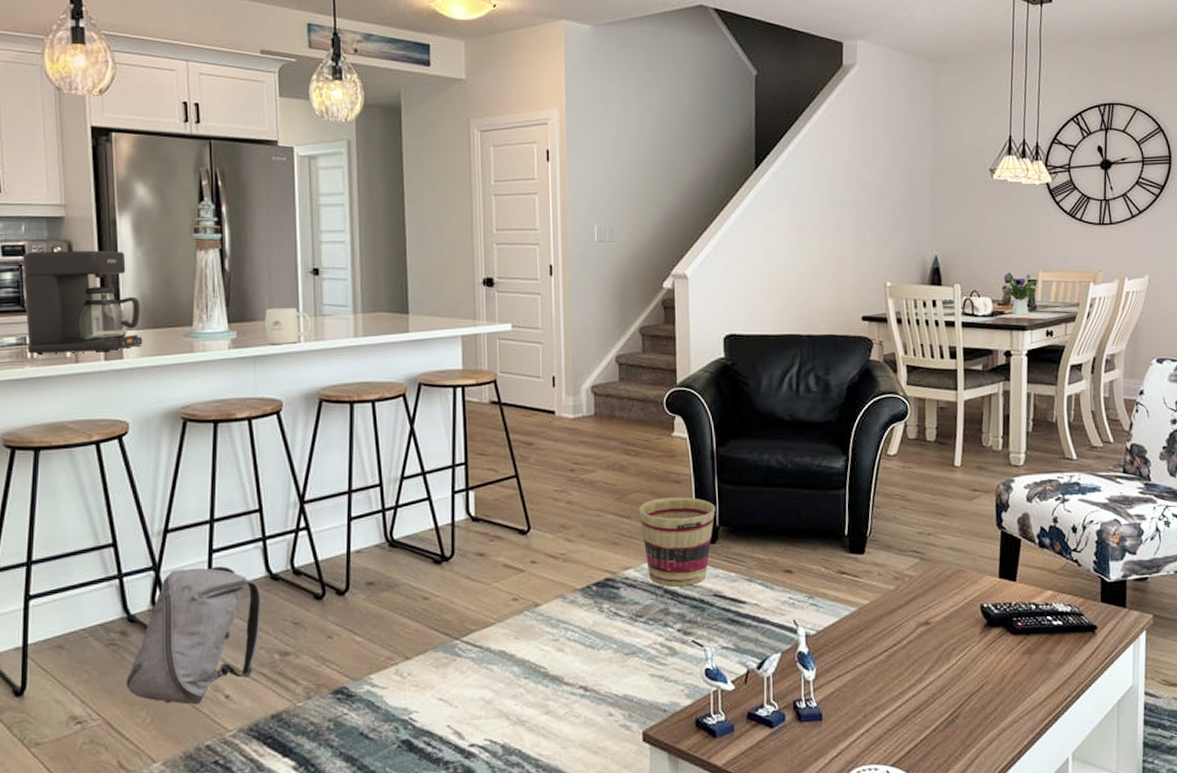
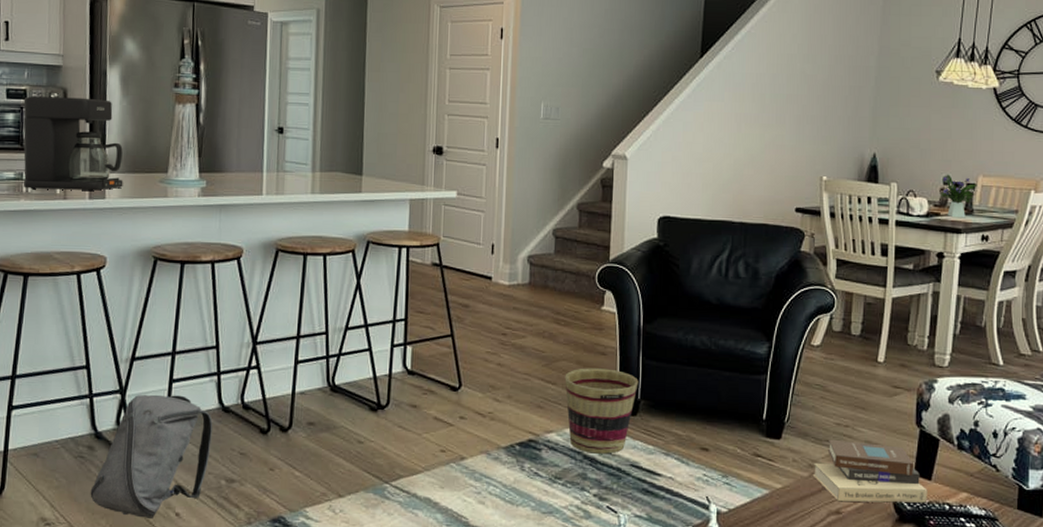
mug: present [265,307,311,345] -> none [232,161,274,196]
books: none [898,548,1014,612] -> present [812,439,928,503]

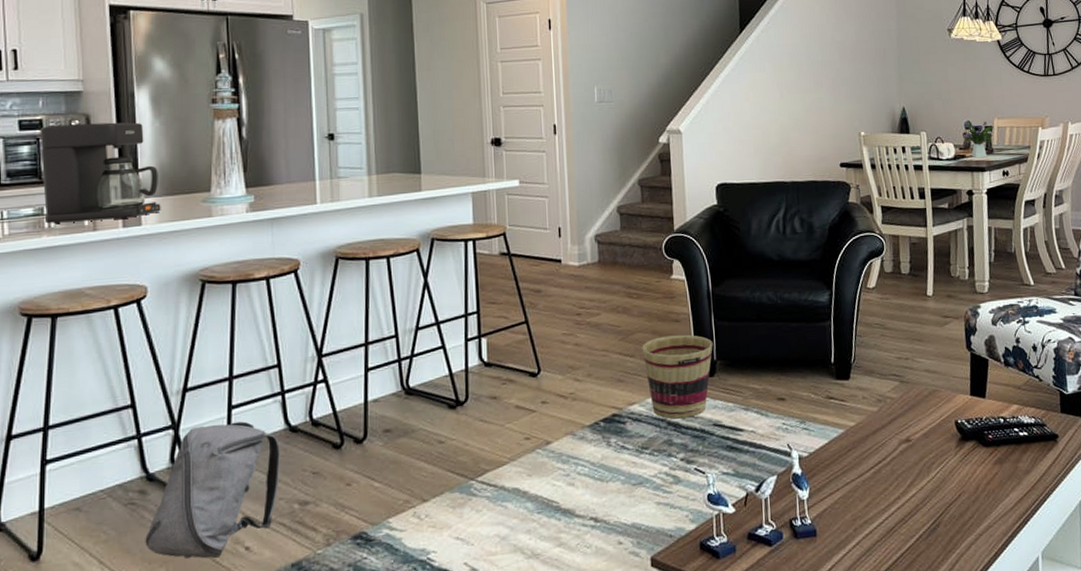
books: present [812,439,928,503] -> none [881,370,984,431]

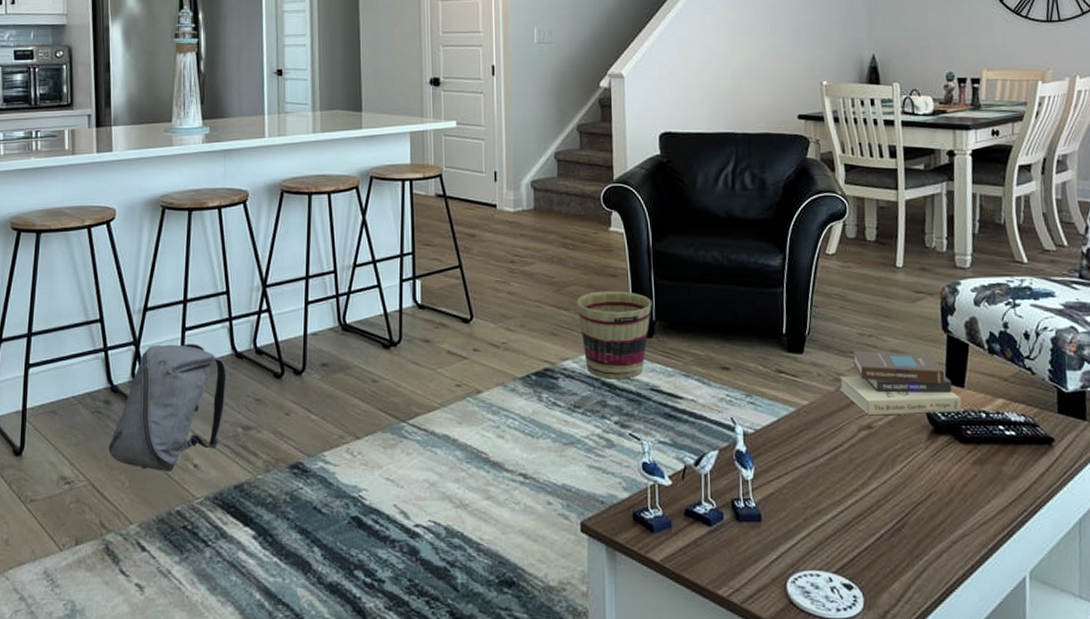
coffee maker: present [39,122,161,224] -> none [31,54,129,146]
books: none [881,370,984,431] -> present [839,350,962,416]
flower arrangement: present [962,119,994,158] -> none [943,70,982,114]

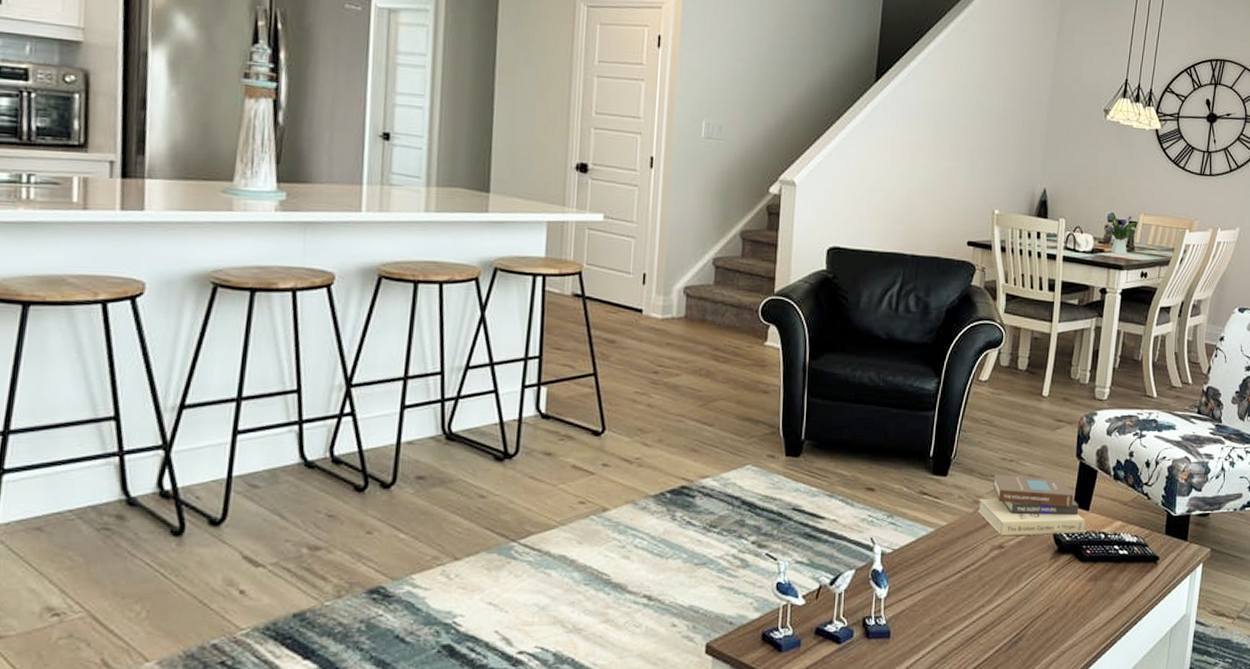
backpack: present [108,343,226,473] -> none [119,449,291,600]
basket: present [577,291,652,379] -> none [722,407,803,498]
flower arrangement: none [943,70,982,114] -> present [1103,211,1139,255]

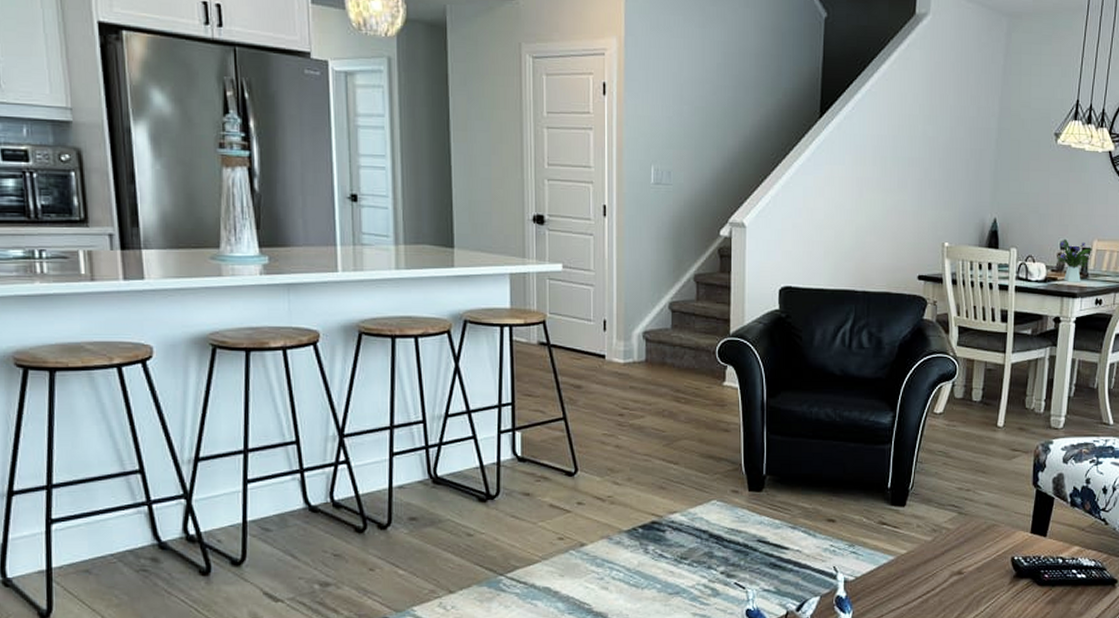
books: present [977,474,1086,536] -> none [936,503,1043,563]

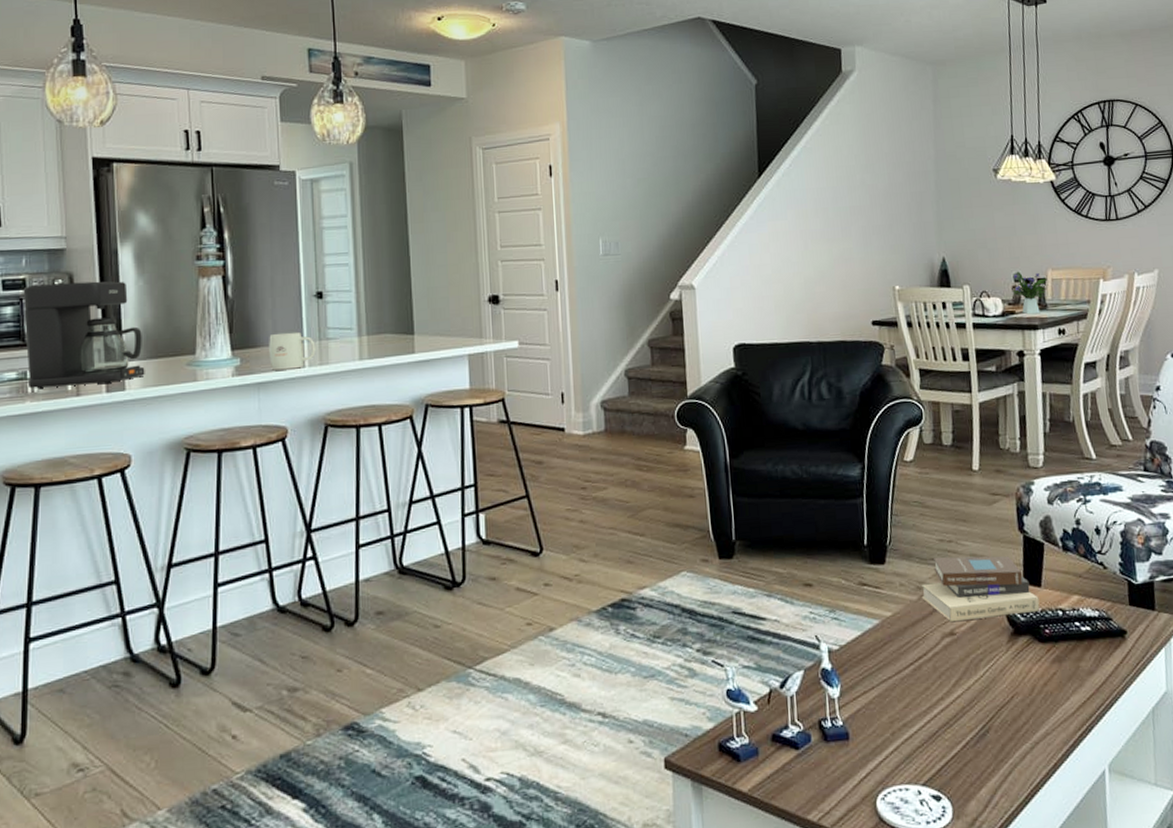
coffee maker: none [25,158,165,271] -> present [23,281,145,388]
mug: none [299,233,350,273] -> present [269,331,316,371]
books: none [936,503,1043,563] -> present [921,555,1040,623]

